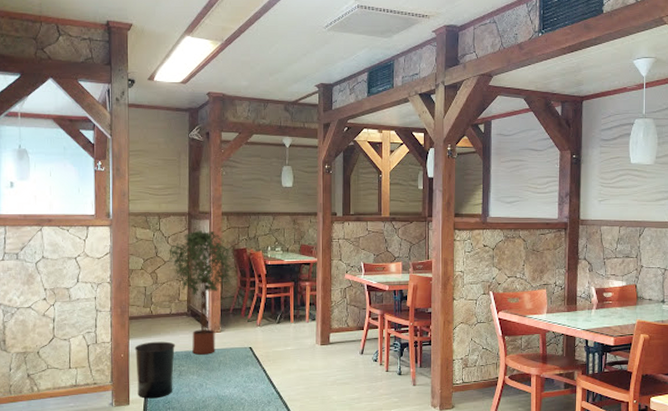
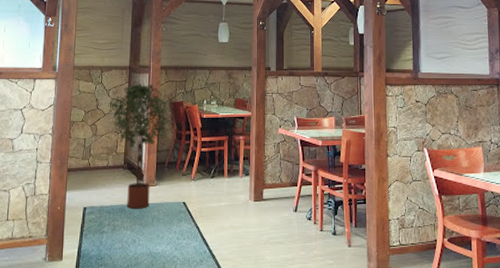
waste bin: present [134,341,176,399] -> none [71,194,111,254]

